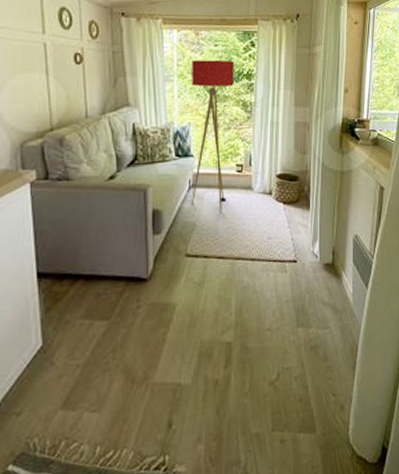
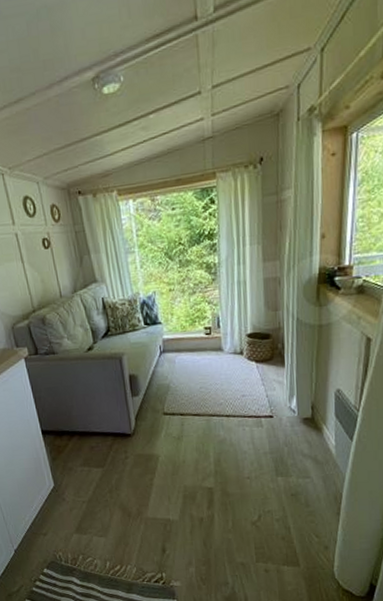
floor lamp: present [192,60,234,210] -> none [151,222,197,372]

